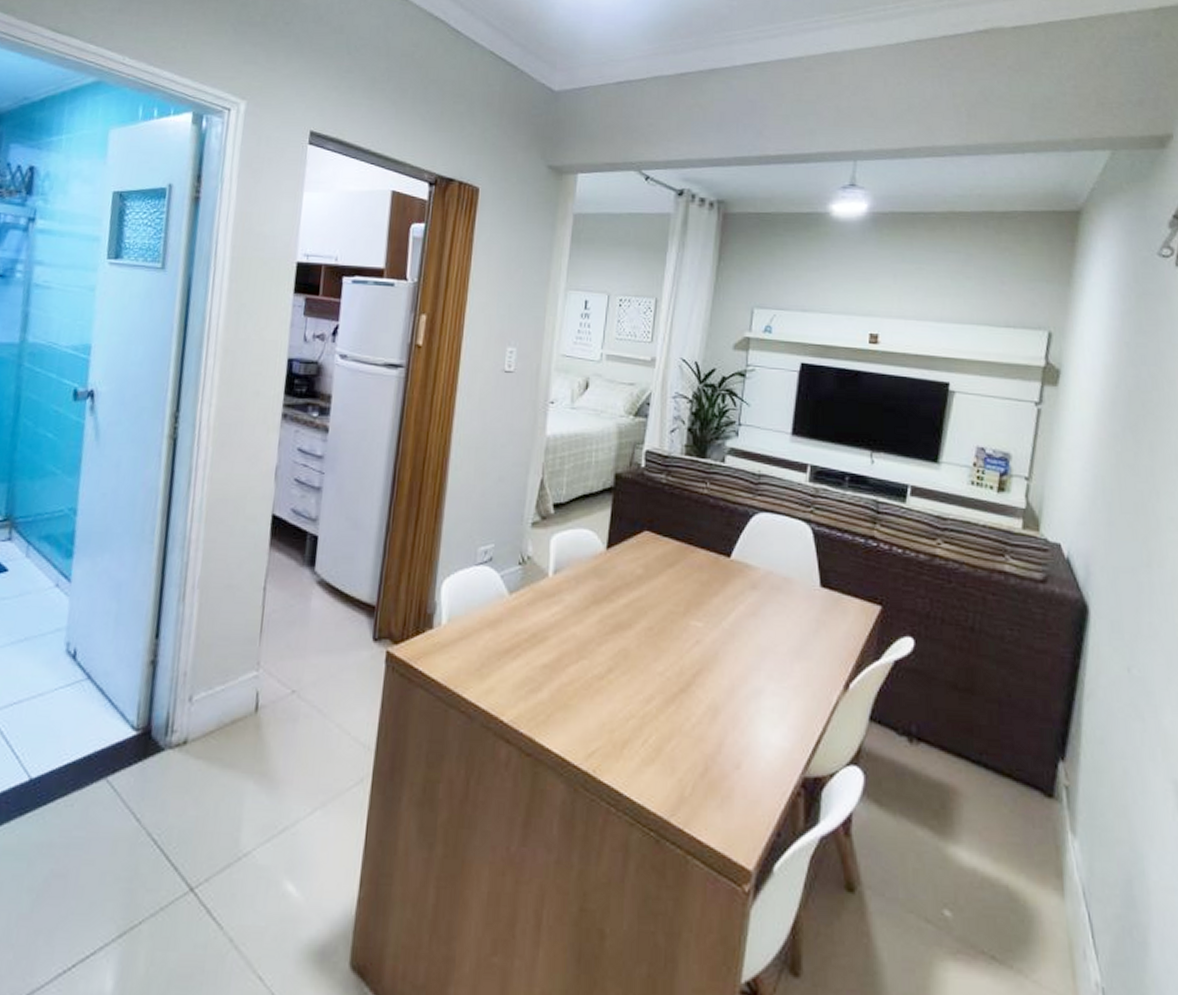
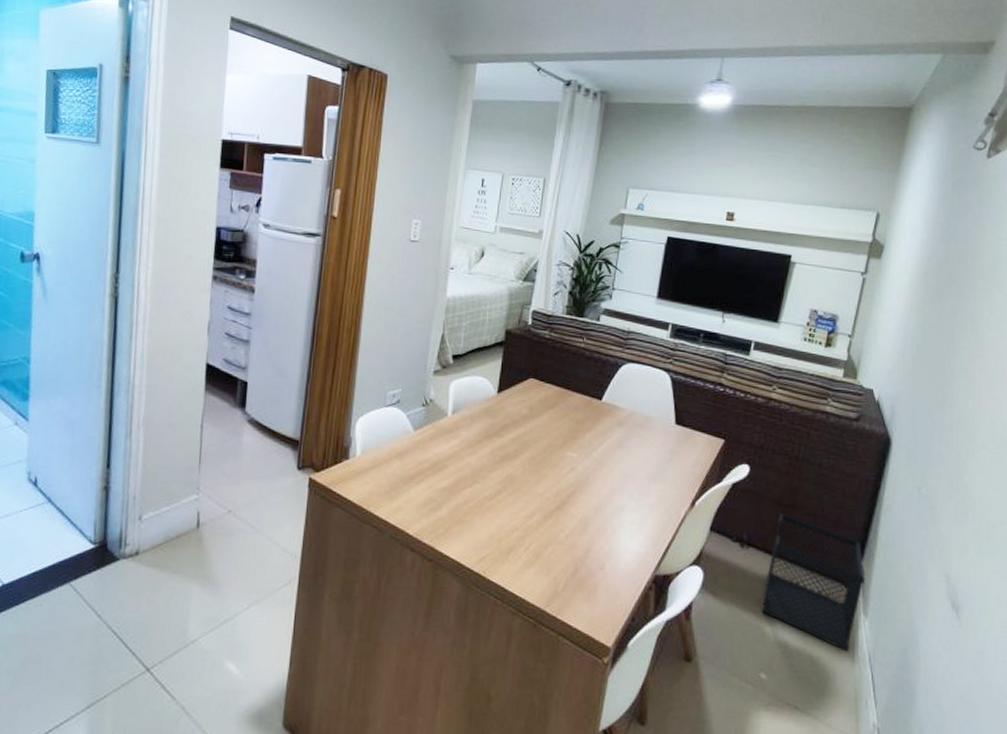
wastebasket: none [940,700,1070,883] -> present [762,514,866,652]

